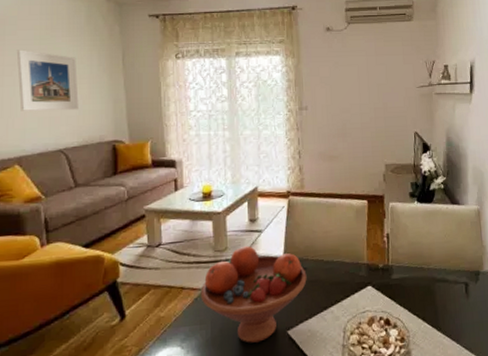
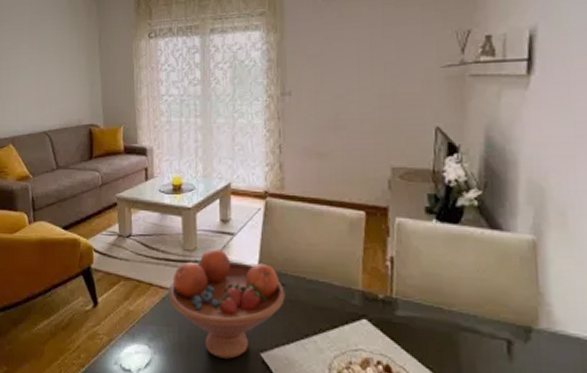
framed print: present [16,49,79,111] -> none [11,34,61,94]

